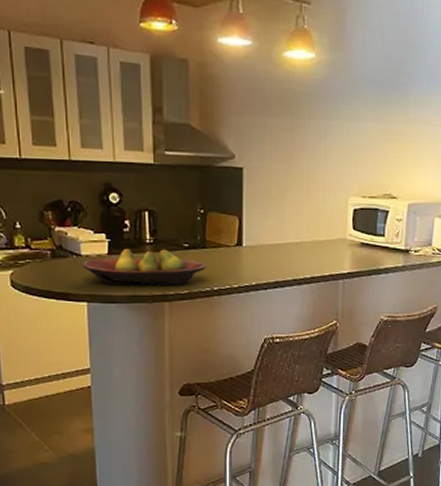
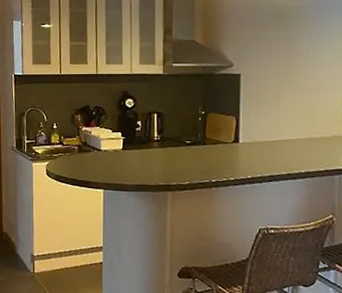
fruit bowl: present [82,248,206,286] -> none [101,144,206,178]

